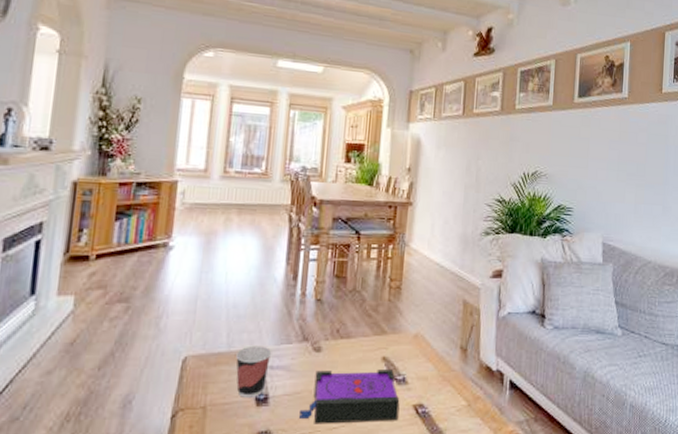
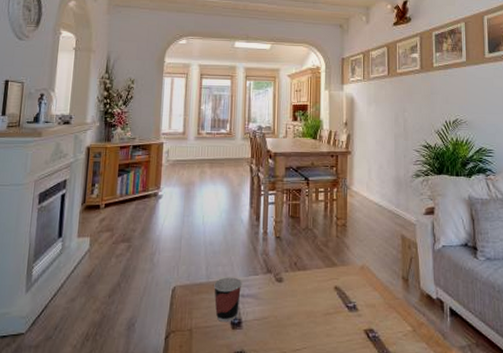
board game: present [298,369,400,424] -> none [267,298,352,346]

